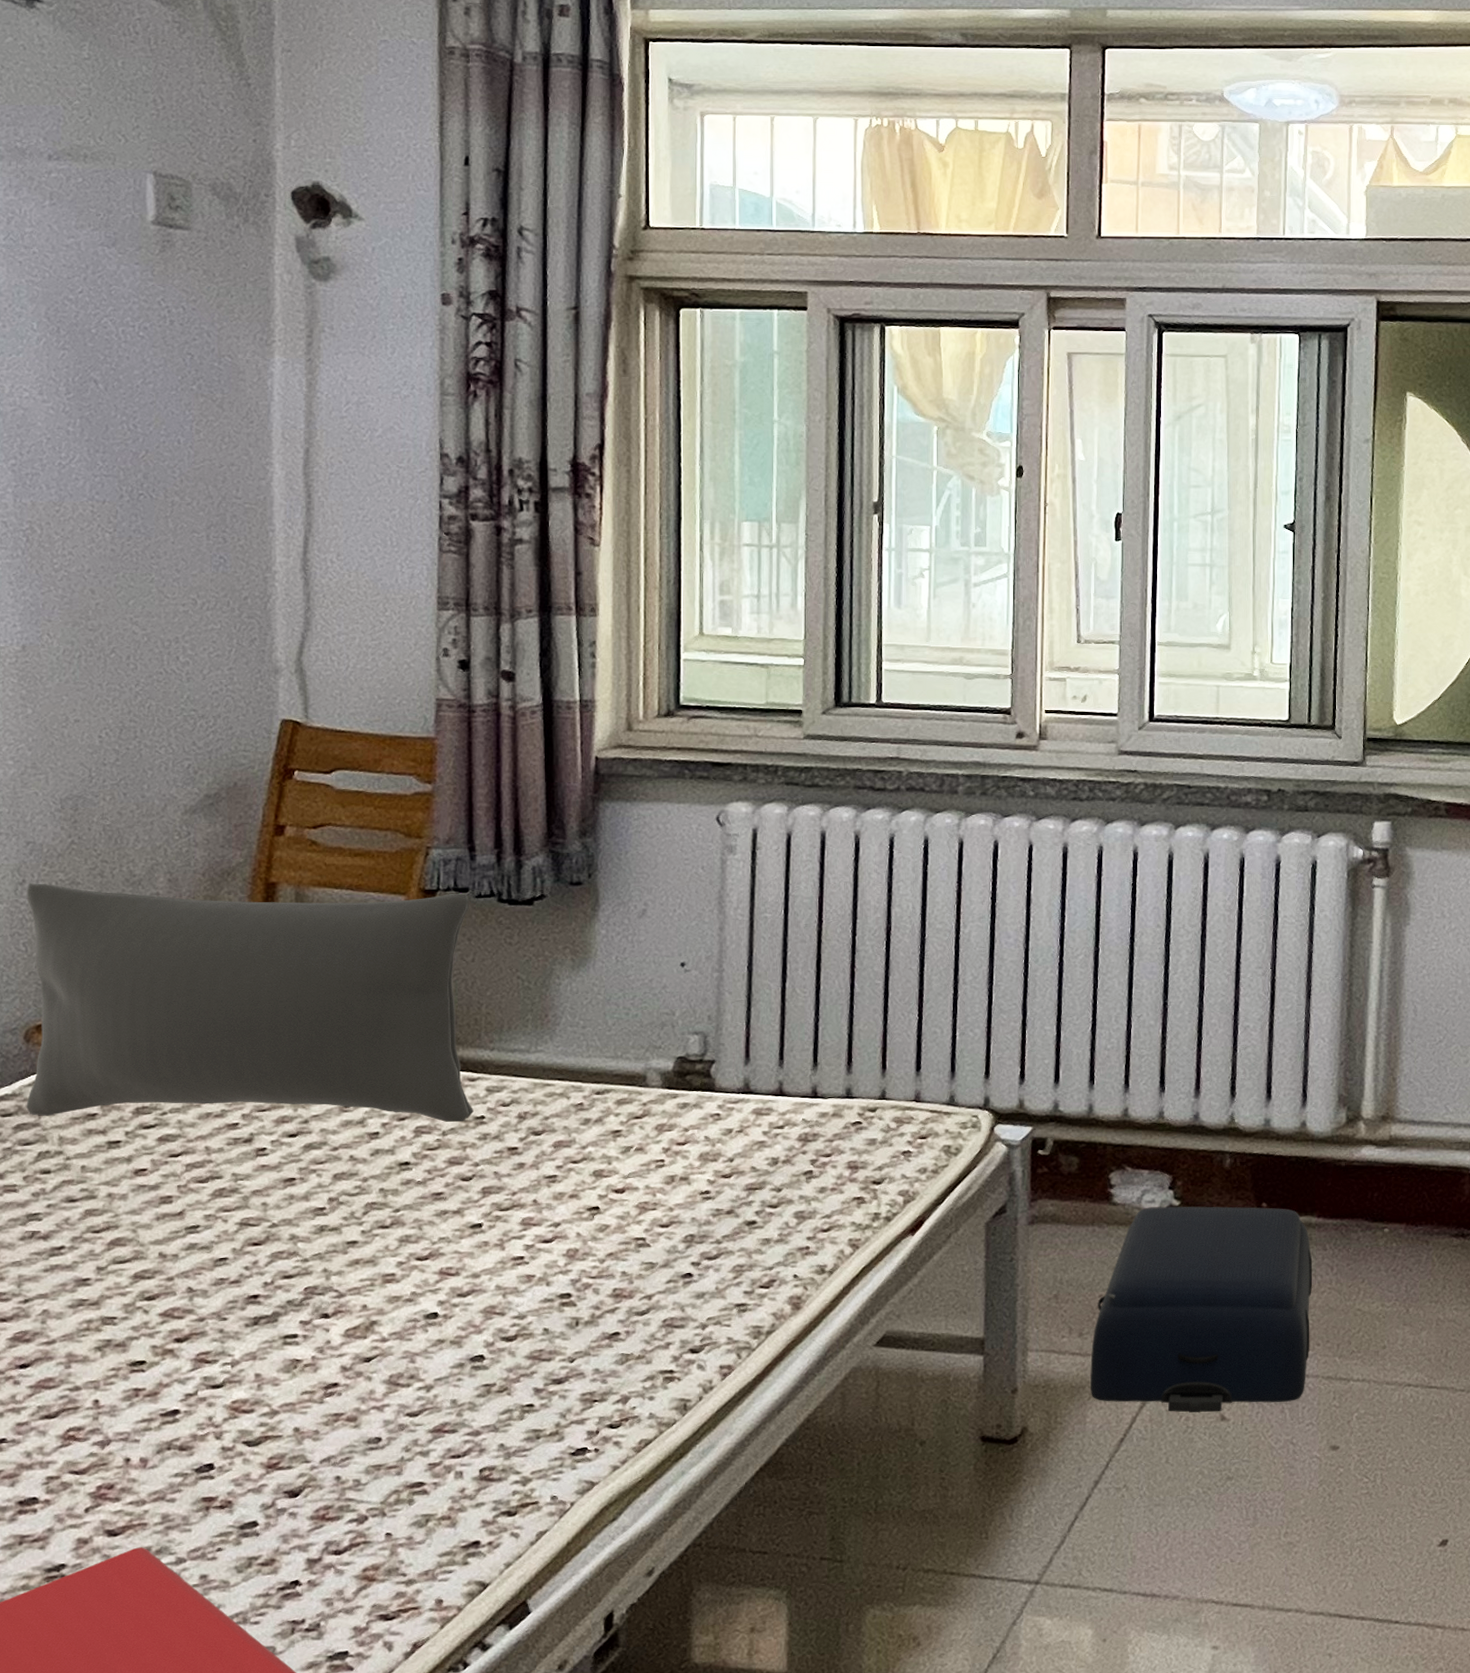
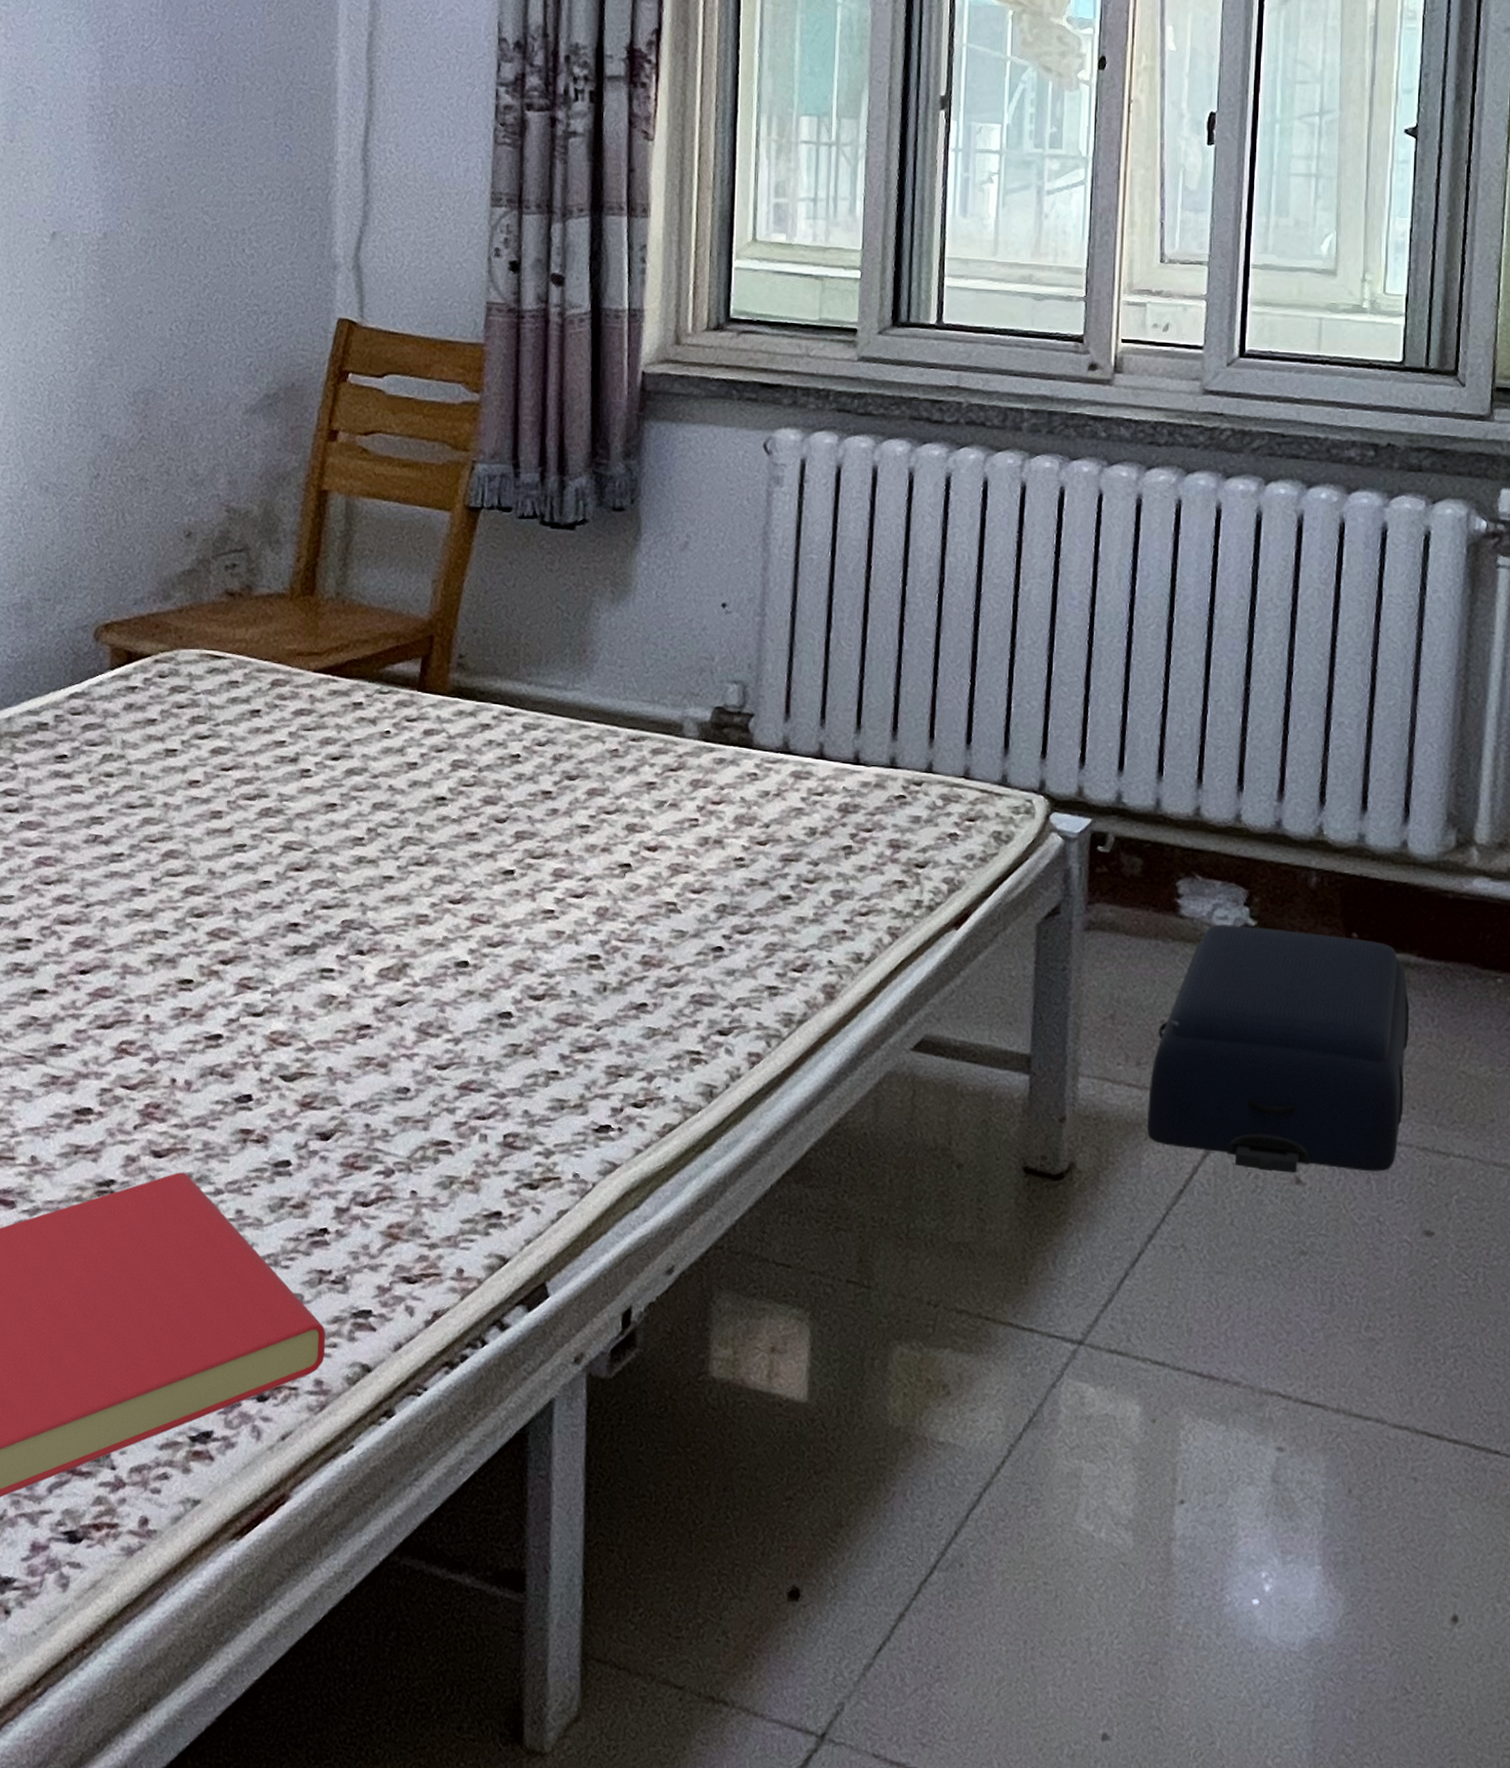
pillow: present [26,883,474,1123] -> none [93,477,513,760]

